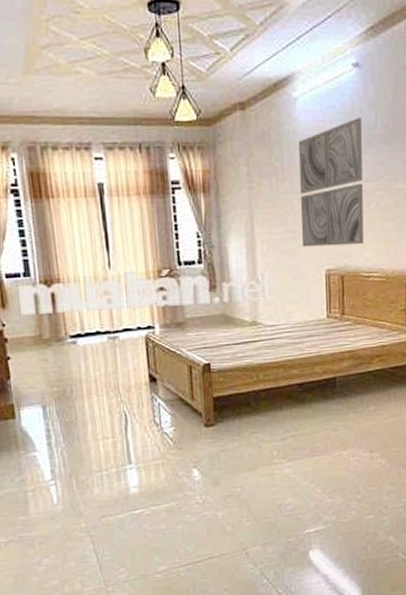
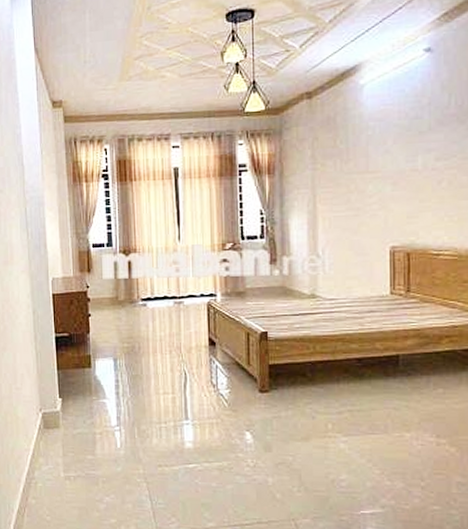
wall art: present [298,118,364,247] -> none [364,99,434,225]

